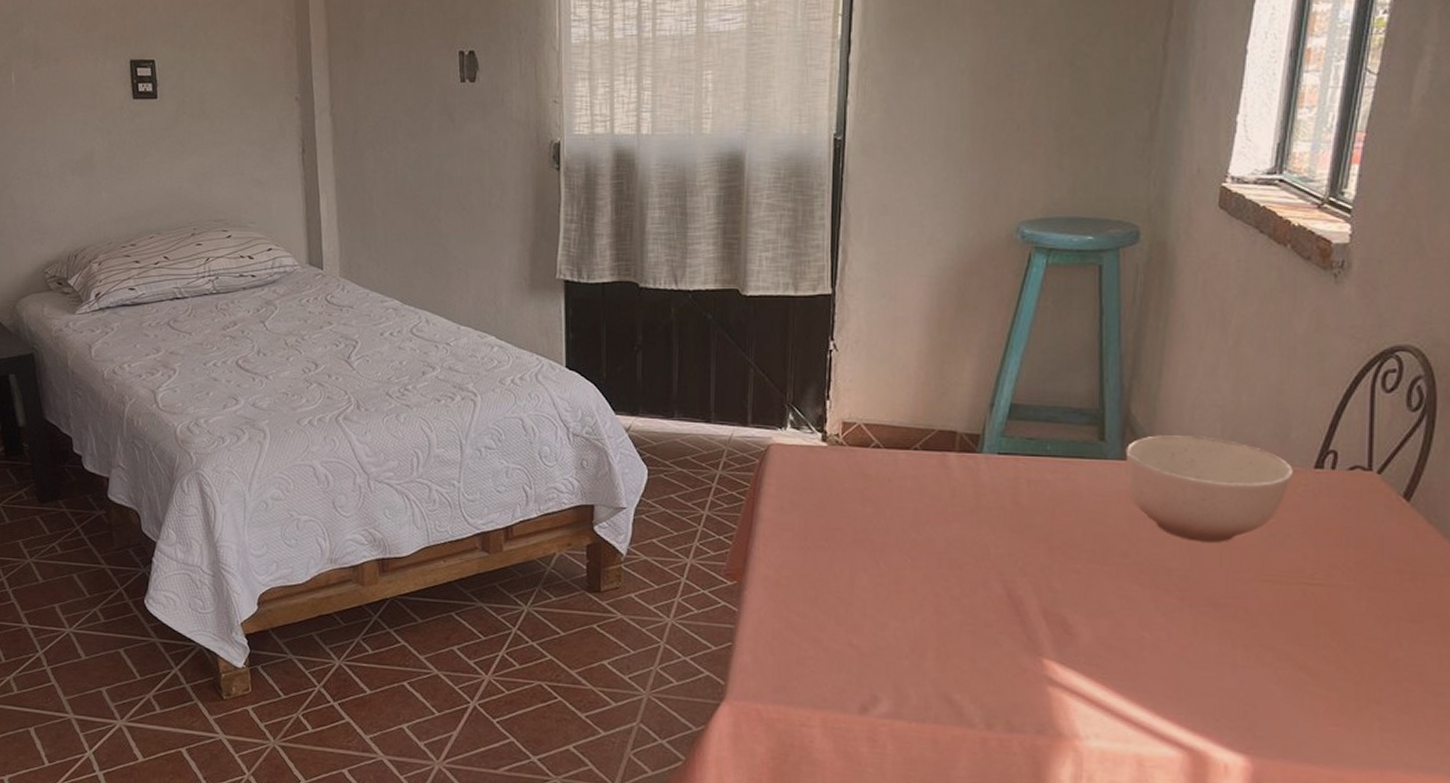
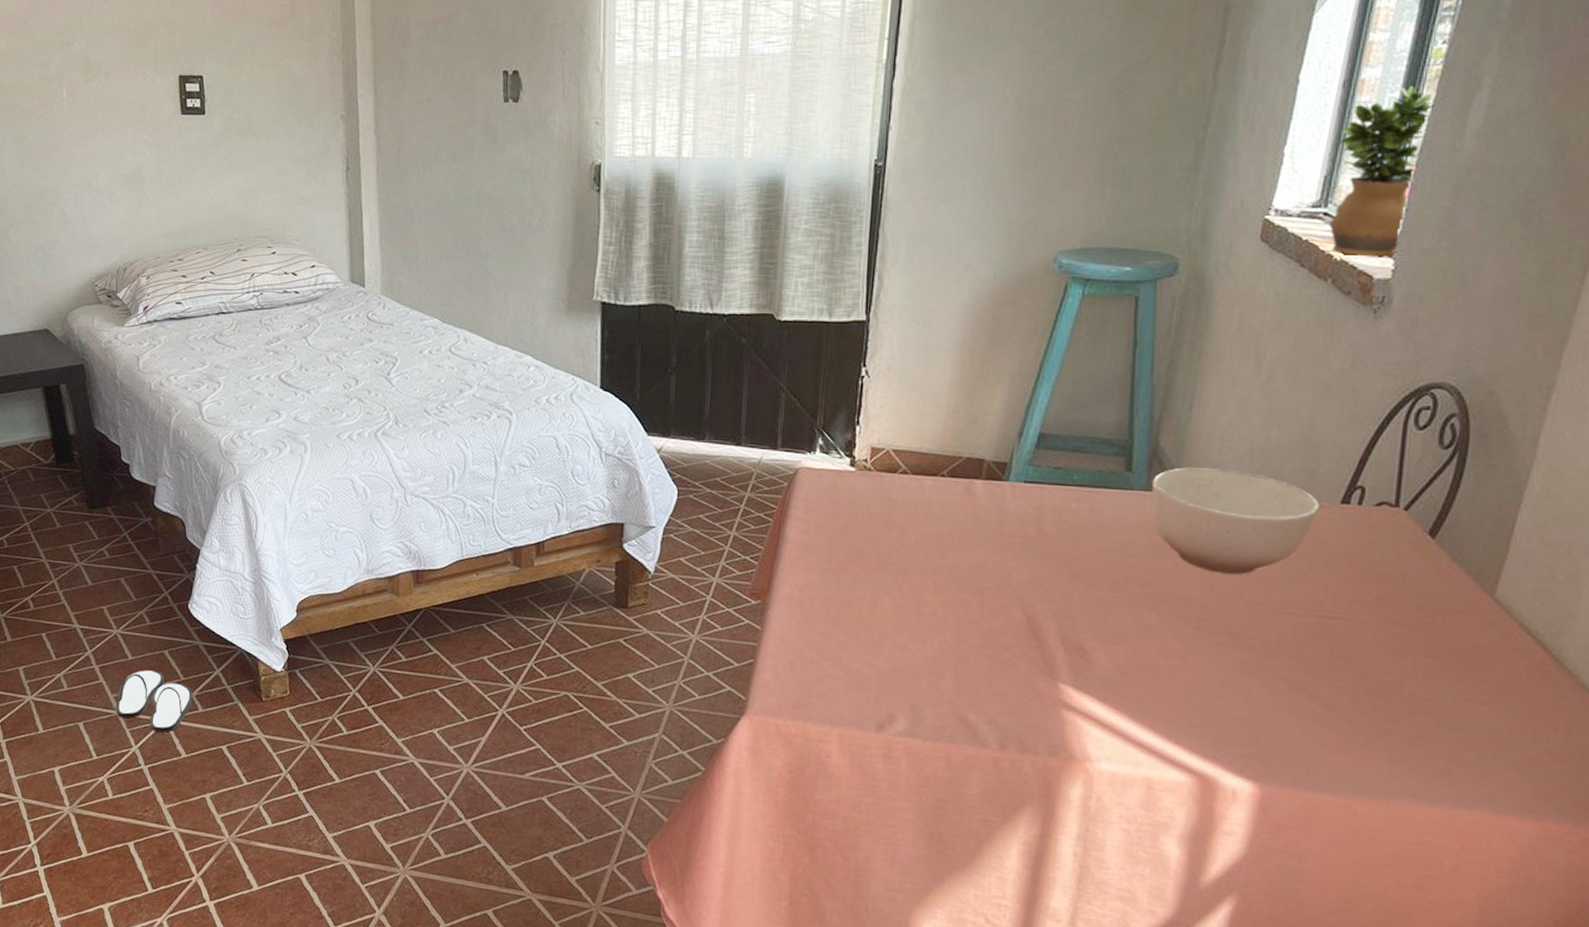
slippers: none [69,670,150,735] -> present [116,670,193,732]
potted plant: none [1284,54,1379,222] -> present [1328,85,1434,257]

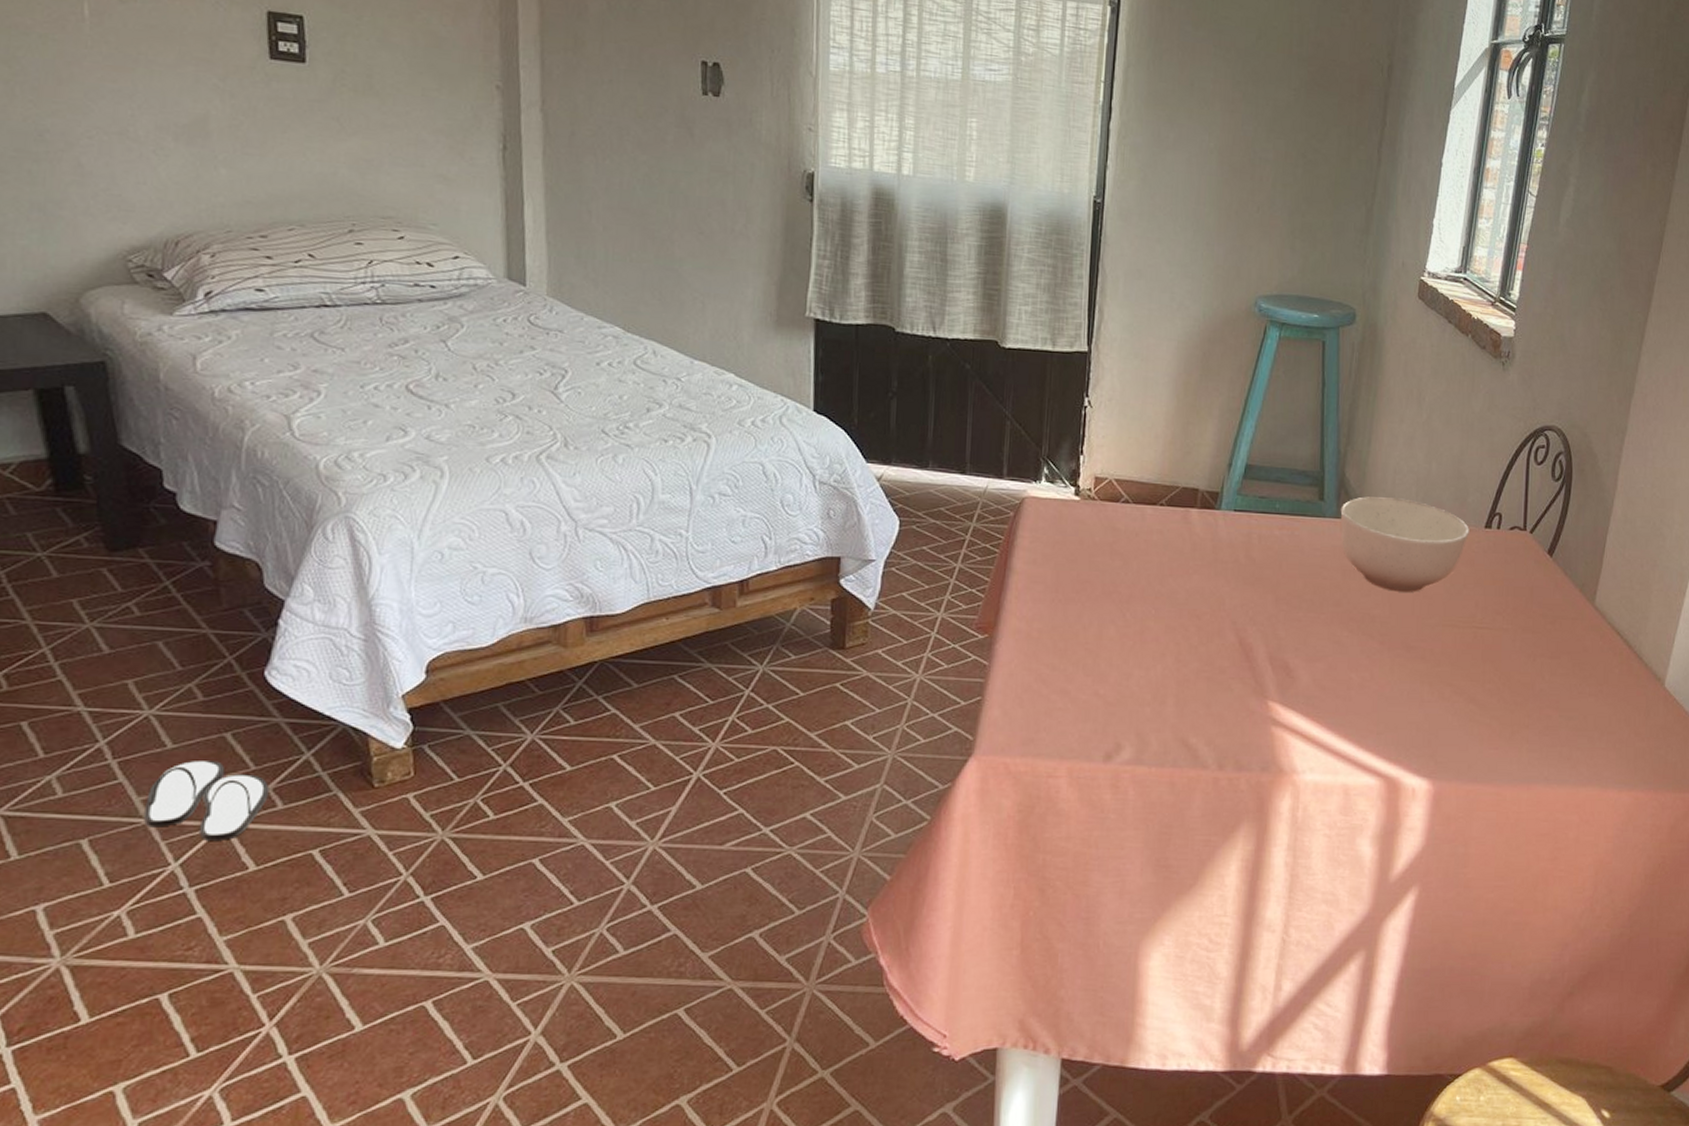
potted plant: present [1328,85,1434,257] -> none [1467,177,1538,319]

